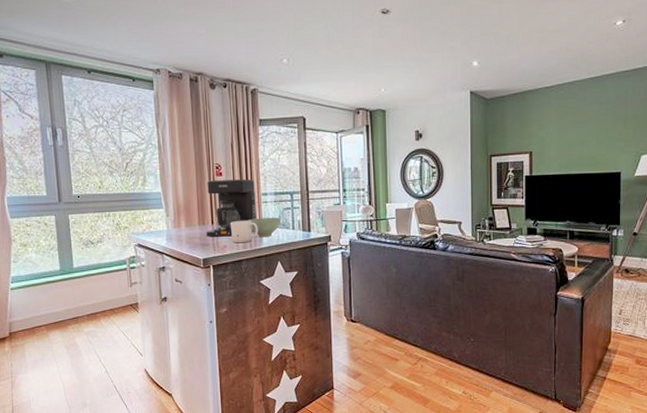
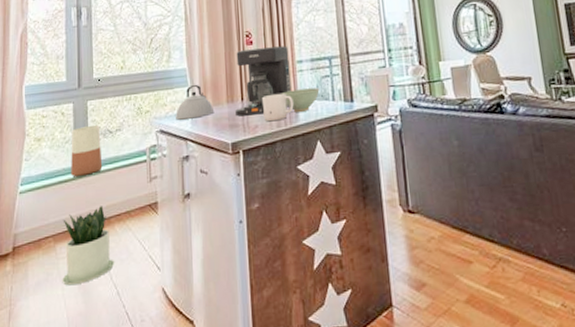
planter: none [53,304,103,364] -> present [62,206,115,286]
vase: none [56,236,87,279] -> present [71,125,103,177]
kettle: none [152,207,188,237] -> present [176,84,215,120]

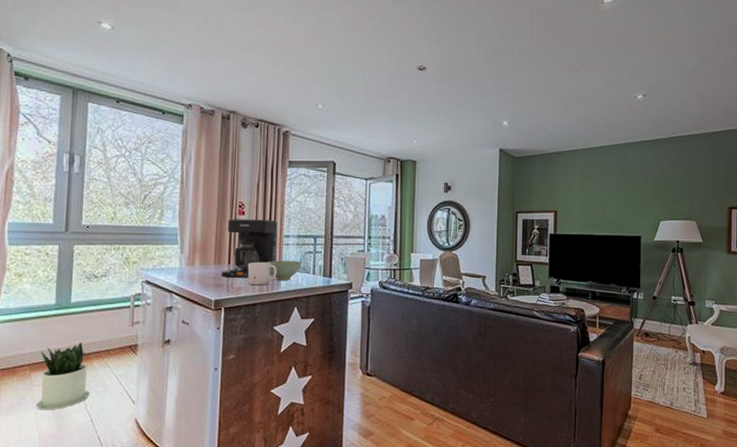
vase: present [71,125,103,177] -> none [52,269,86,314]
kettle: present [176,84,215,120] -> none [163,243,201,274]

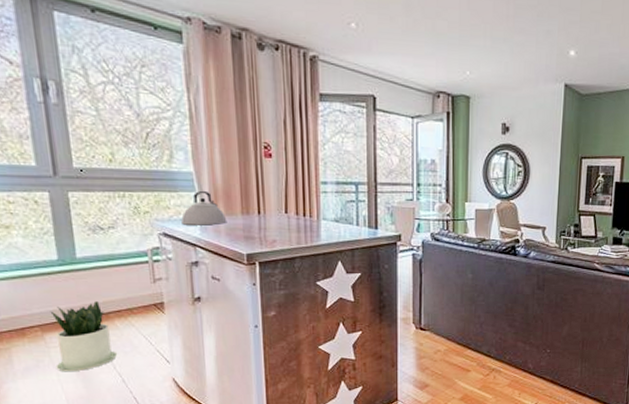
kettle: none [163,243,201,274] -> present [181,190,227,226]
coffee maker: present [221,219,278,278] -> none [251,162,314,230]
mug: present [247,261,277,286] -> none [280,211,316,238]
bowl: present [266,260,302,280] -> none [302,210,344,232]

